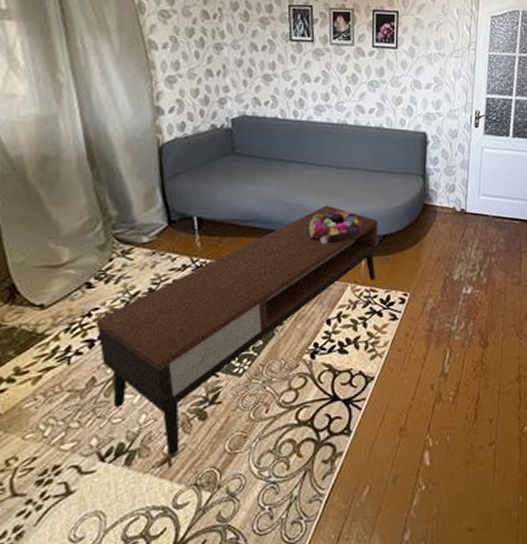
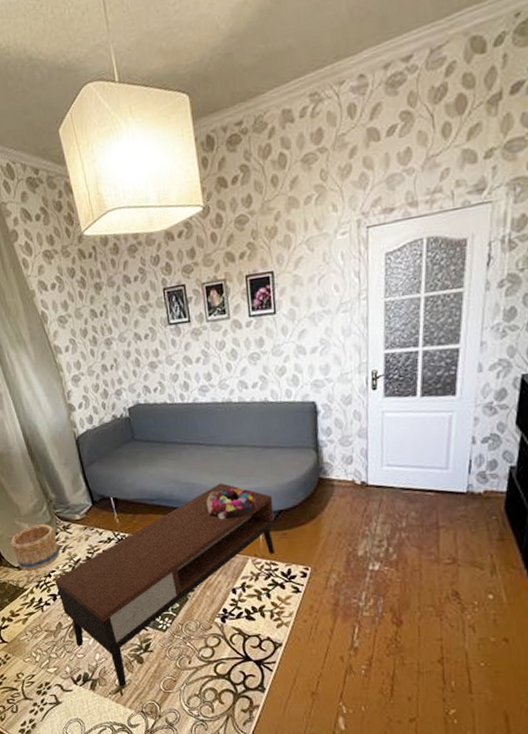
basket: none [36,248,111,310] -> present [10,524,60,571]

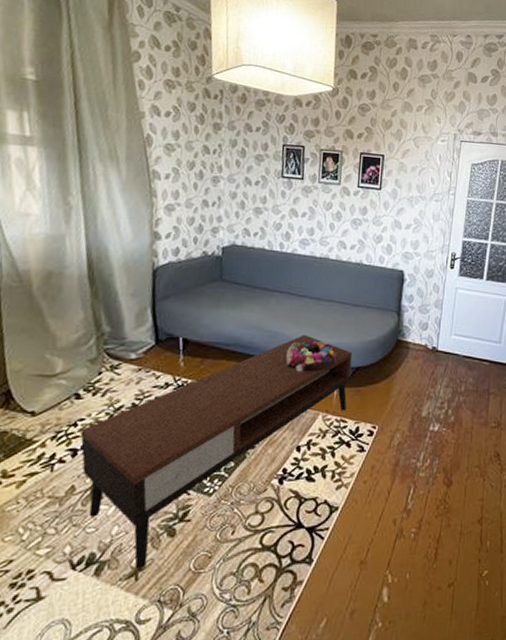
basket: present [10,524,60,571] -> none [30,361,98,417]

